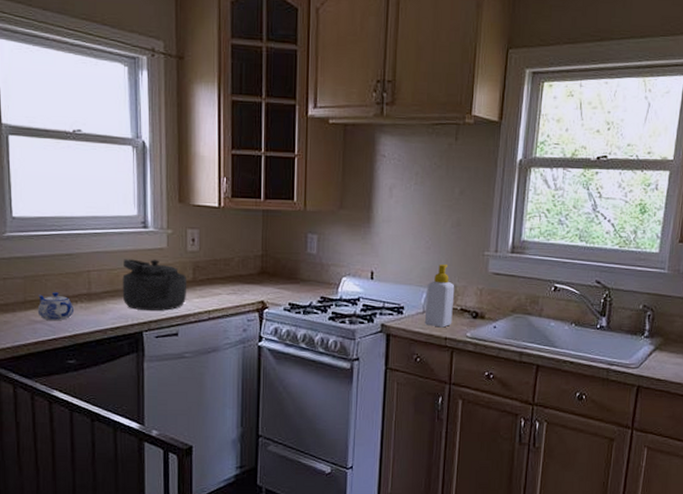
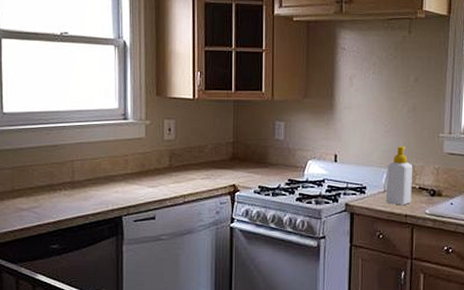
teapot: present [37,292,75,321] -> none [24,181,59,208]
kettle: present [122,259,187,311] -> none [103,148,164,197]

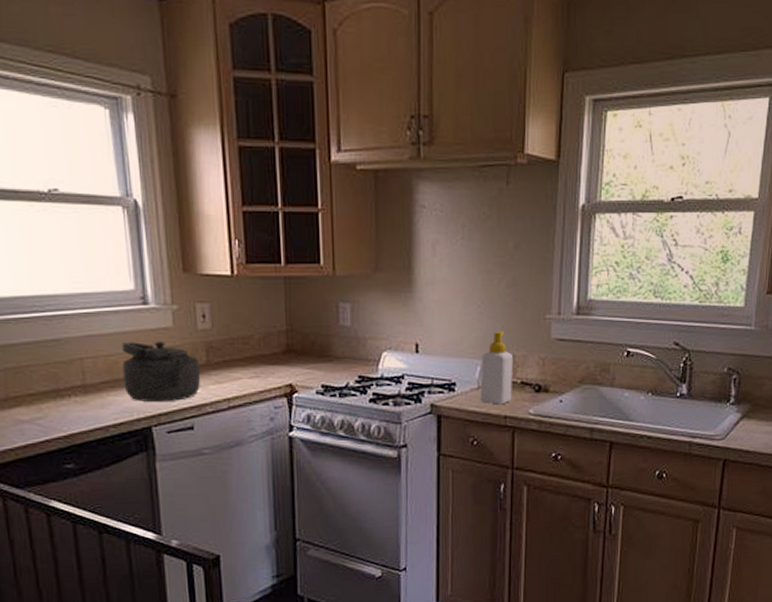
kettle: none [103,148,164,197] -> present [122,340,201,403]

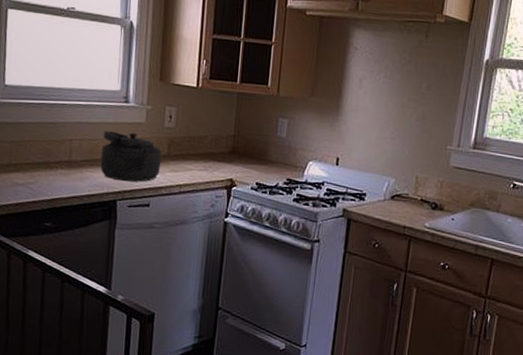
soap bottle: present [480,330,514,405] -> none [384,154,417,216]

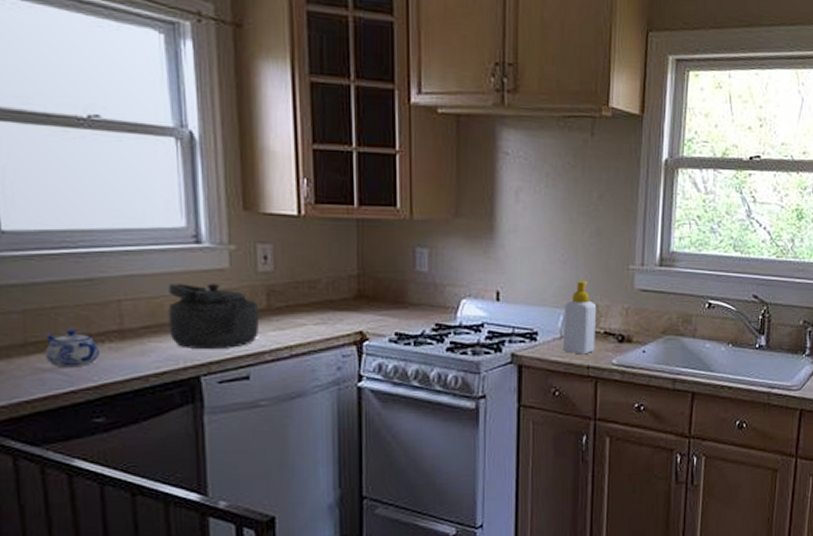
teapot: none [20,157,55,185] -> present [45,330,101,368]
soap bottle: none [384,154,417,216] -> present [562,280,597,355]

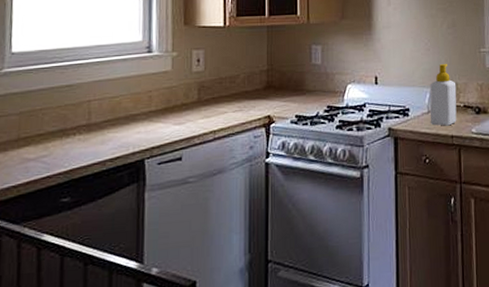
teapot: present [45,330,101,368] -> none [31,126,72,158]
kettle: present [168,282,260,350] -> none [124,82,192,137]

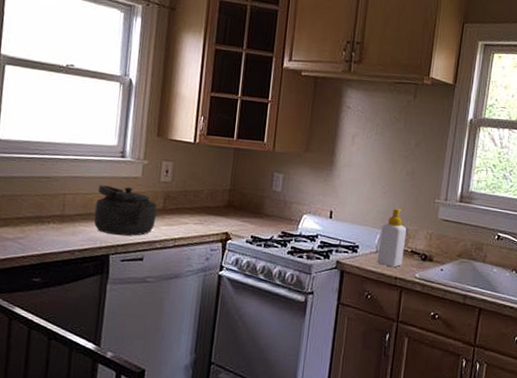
kettle: none [124,82,192,137] -> present [94,185,157,236]

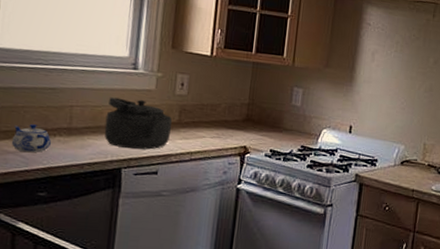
teapot: none [9,212,46,240] -> present [11,124,52,153]
soap bottle: present [376,208,407,268] -> none [395,123,425,181]

